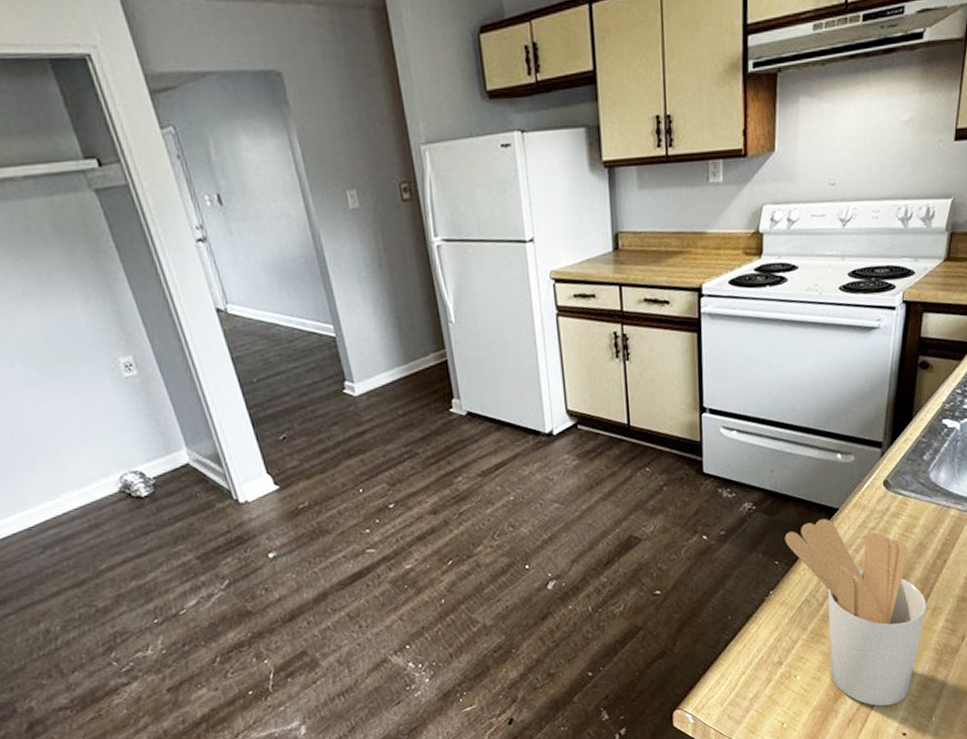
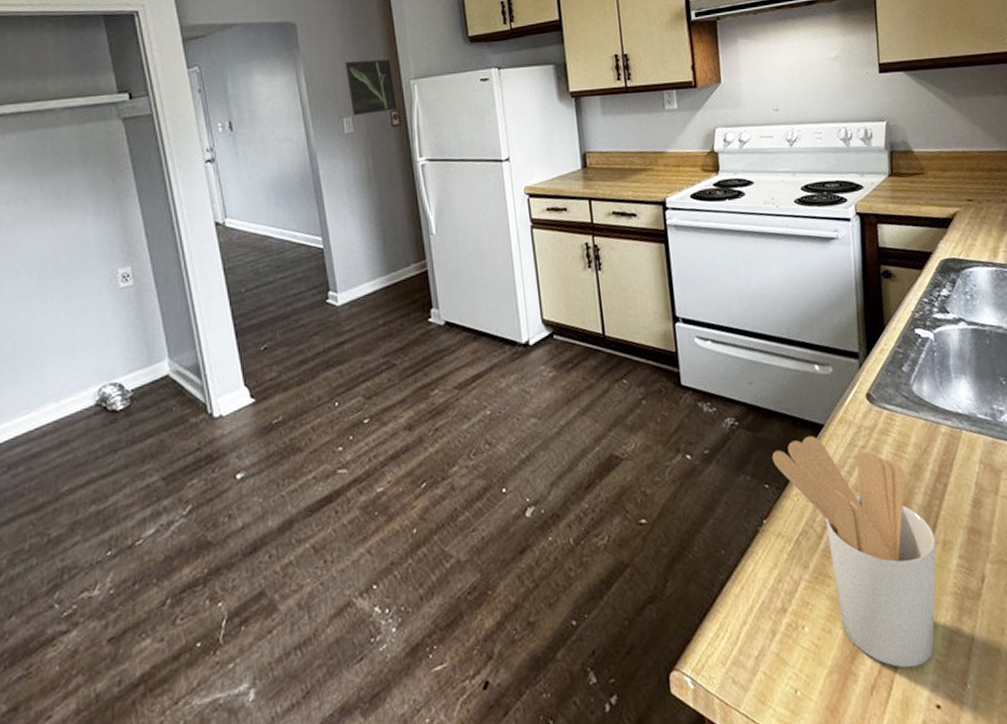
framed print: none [343,119,407,189] -> present [345,59,397,116]

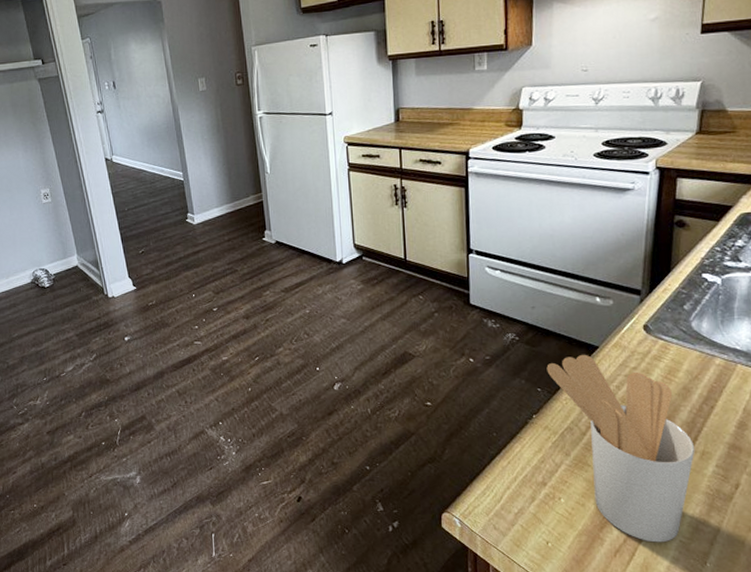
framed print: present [345,59,397,116] -> none [199,29,241,77]

